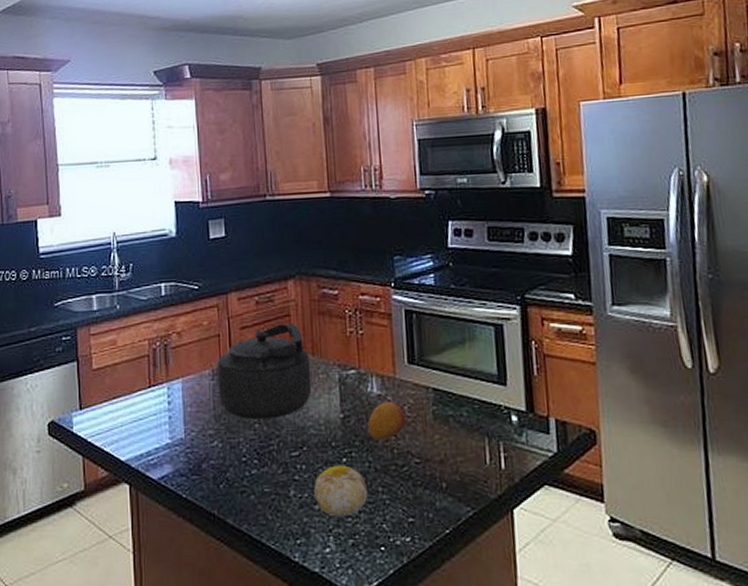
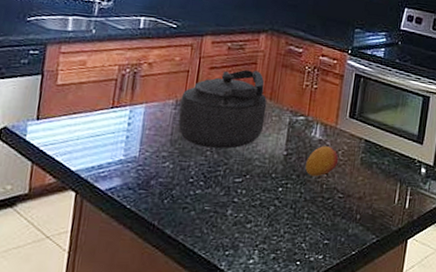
fruit: present [314,465,368,517] -> none [248,193,296,235]

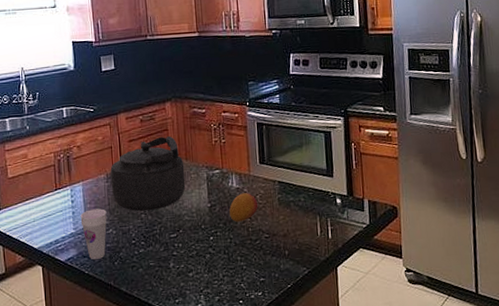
cup: none [134,136,168,195] -> present [80,209,107,260]

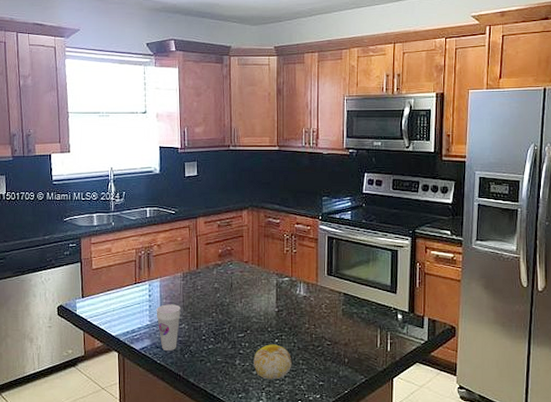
kettle: present [110,136,186,212] -> none [186,242,256,310]
fruit: none [188,242,230,281] -> present [254,344,292,380]
fruit: present [229,193,259,222] -> none [295,301,323,328]

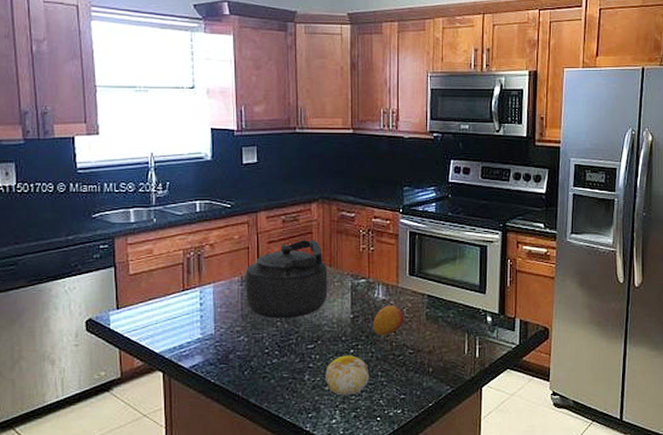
cup: present [156,304,181,352] -> none [209,314,239,369]
kettle: none [186,242,256,310] -> present [245,240,328,319]
fruit: none [295,301,323,328] -> present [373,305,404,336]

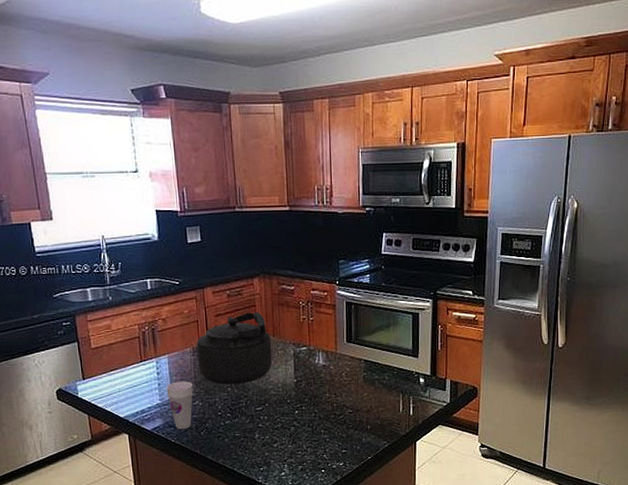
cup: none [209,314,239,369] -> present [166,381,193,430]
fruit: present [325,355,370,396] -> none [273,416,314,451]
fruit: present [373,305,404,336] -> none [315,370,344,398]

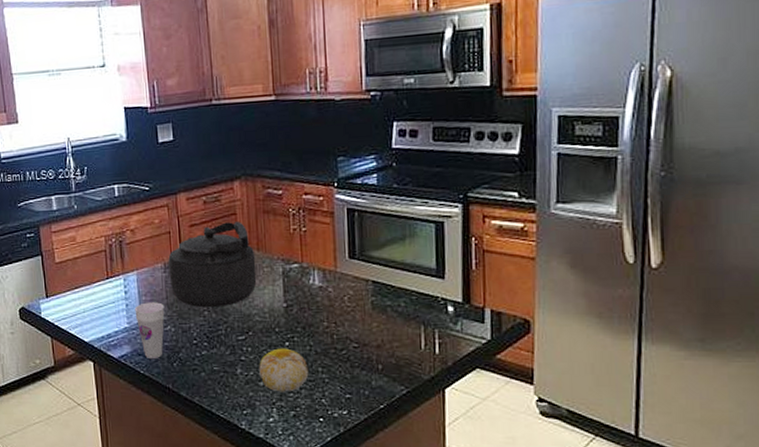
fruit: none [273,416,314,451] -> present [259,348,309,392]

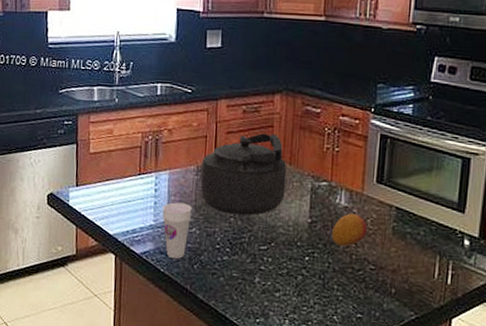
fruit: present [259,348,309,392] -> none [276,262,325,305]
fruit: none [310,293,346,327] -> present [332,213,368,246]

